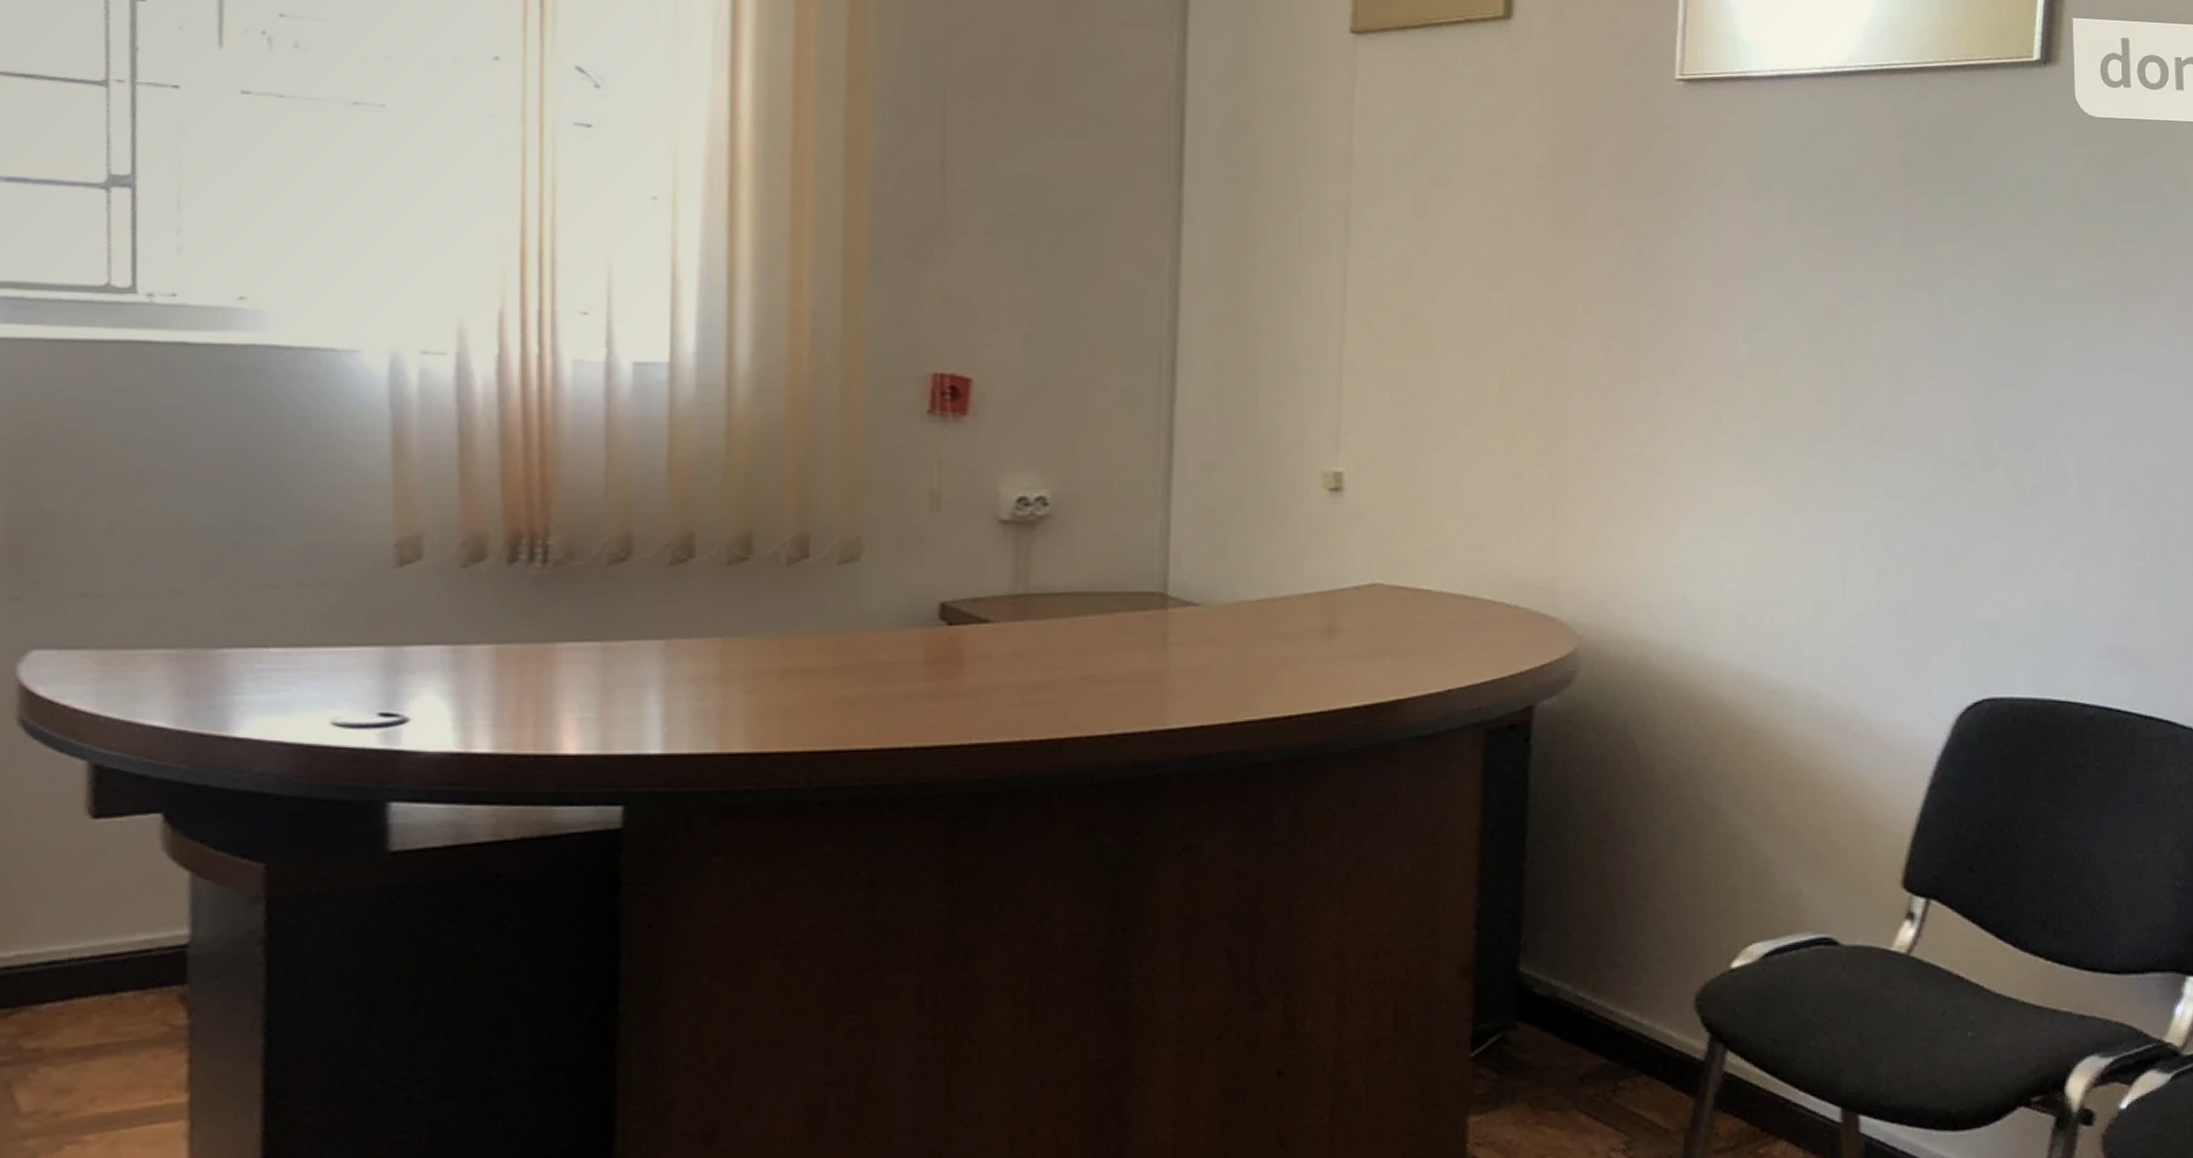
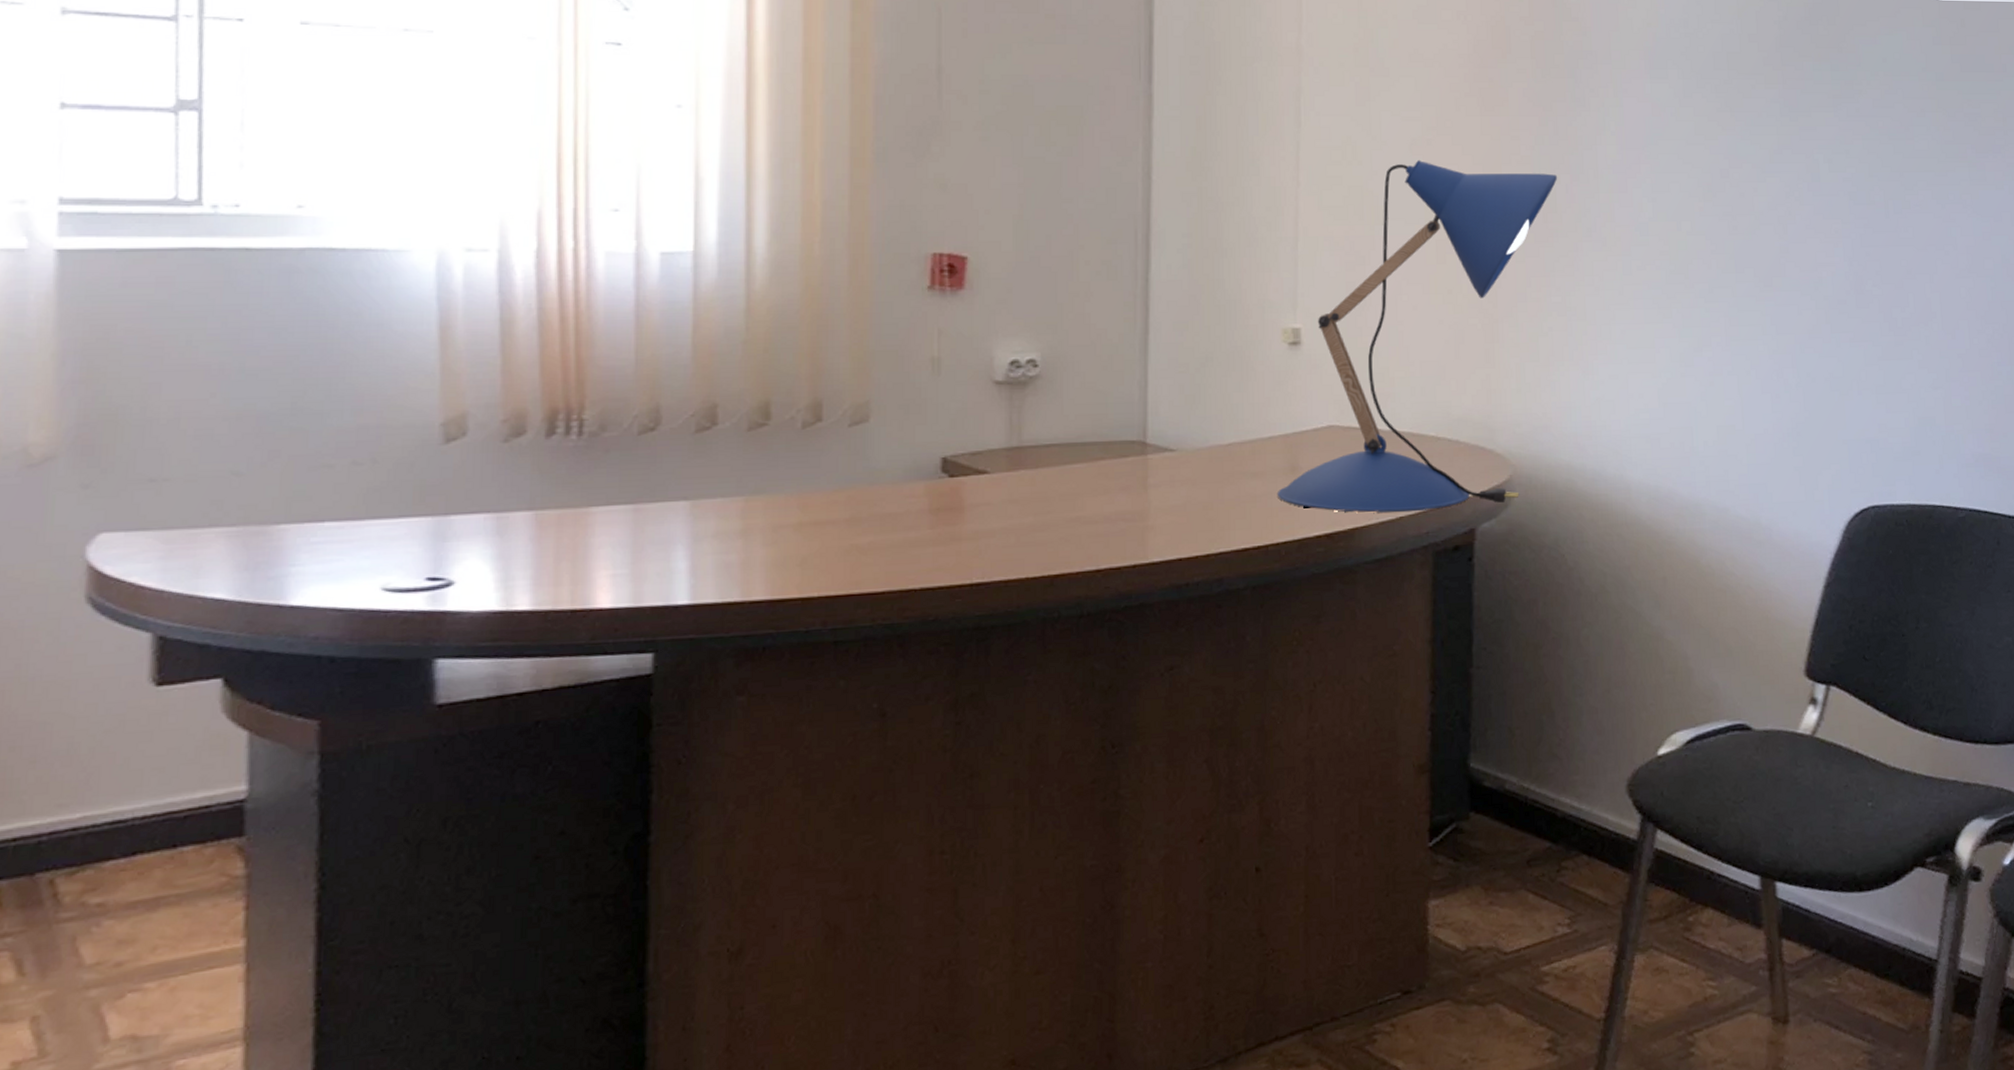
desk lamp: none [1311,284,1641,684] -> present [1276,159,1558,513]

